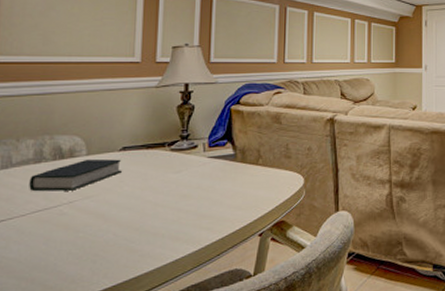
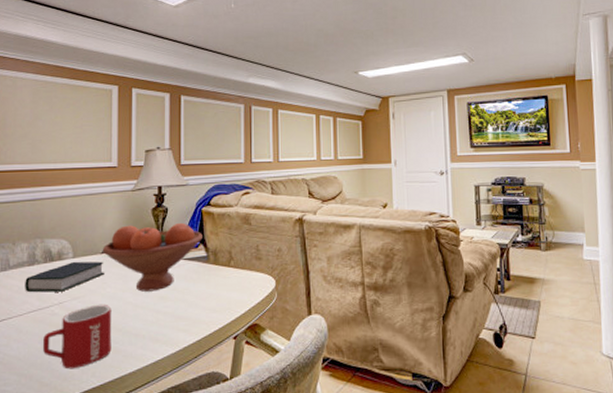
mug: none [48,203,129,271] -> present [43,304,112,369]
fruit bowl: none [120,120,230,190] -> present [102,222,203,292]

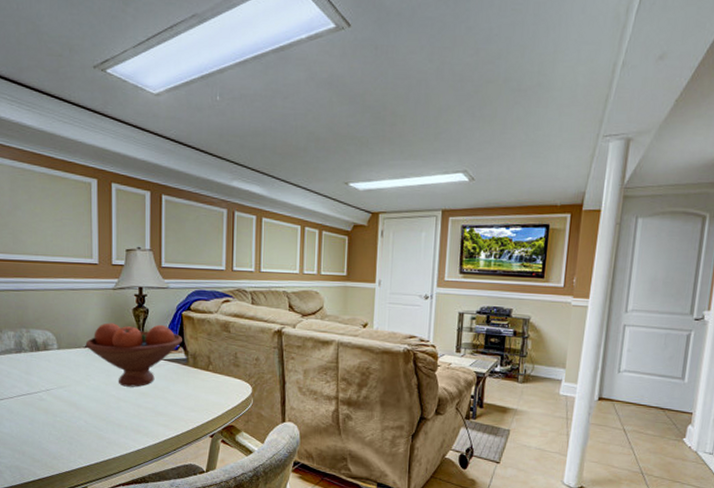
book: present [25,261,104,293] -> none [13,352,88,380]
mug: present [43,304,112,369] -> none [33,394,96,450]

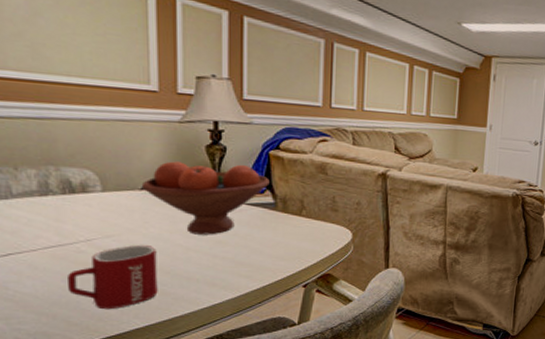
mug: none [33,394,96,450] -> present [68,244,158,310]

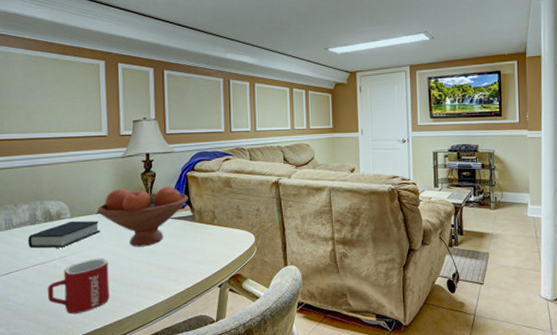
book: none [36,195,145,228] -> present [28,220,100,249]

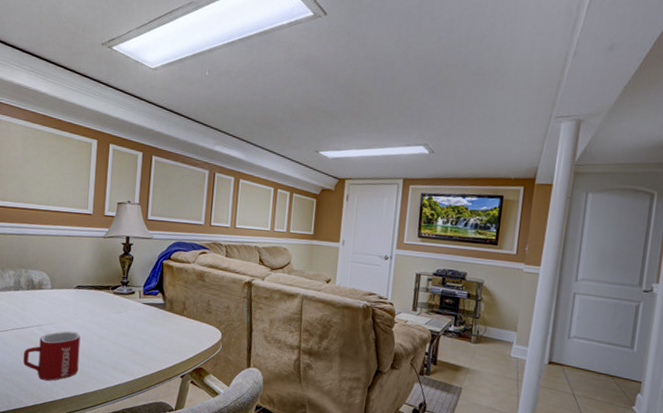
book: present [28,220,100,249] -> none [11,292,76,316]
fruit bowl: present [97,185,188,247] -> none [75,267,162,327]

